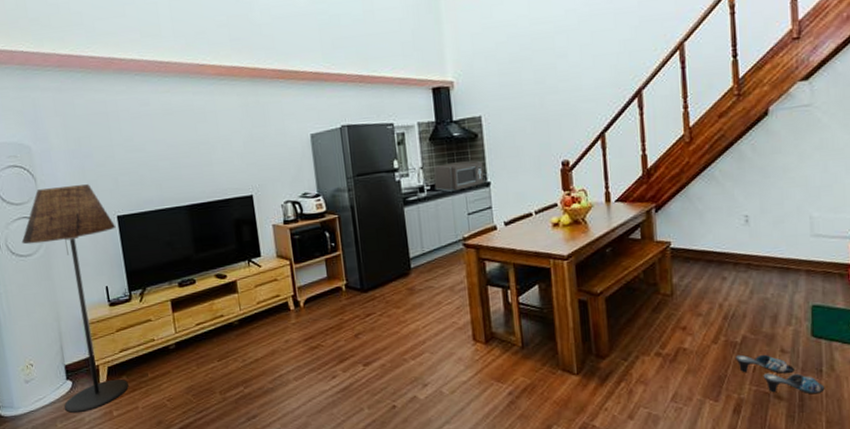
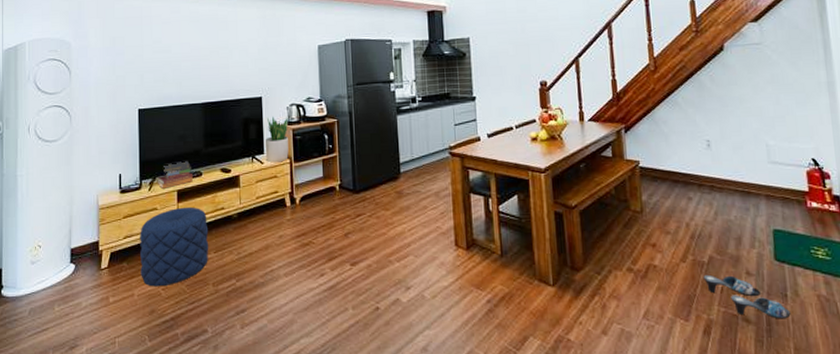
floor lamp: present [21,184,129,413] -> none [49,79,136,296]
pouf: none [136,316,213,399] -> present [140,206,209,287]
books: none [147,267,187,299] -> present [157,160,193,189]
planter: none [260,215,288,266] -> present [265,116,289,163]
microwave: present [433,160,484,193] -> none [425,76,470,104]

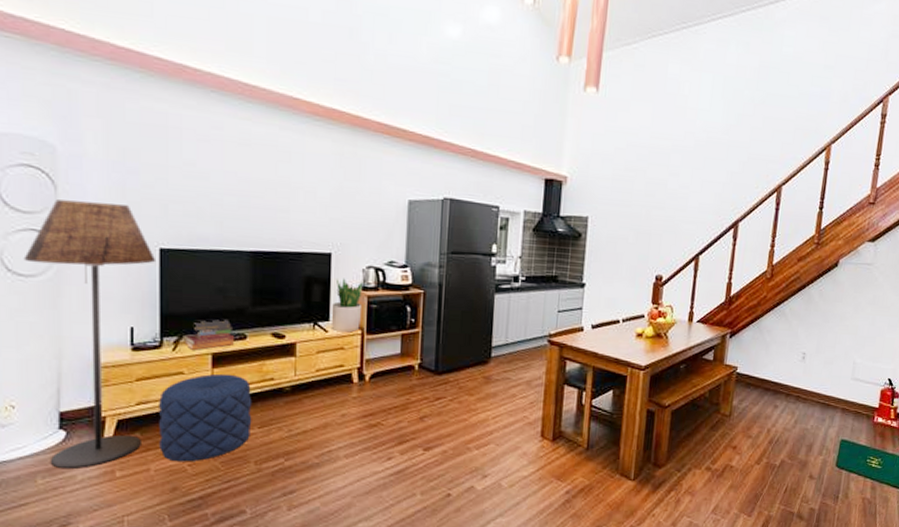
floor lamp: none [49,79,136,296] -> present [23,200,157,468]
slippers: present [703,274,791,319] -> none [772,476,838,517]

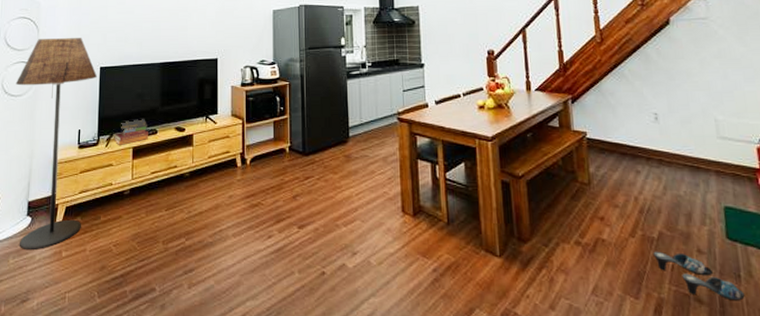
pouf: present [159,373,252,462] -> none [93,164,161,243]
planter: present [331,278,363,333] -> none [218,77,242,123]
slippers: none [772,476,838,517] -> present [653,251,745,301]

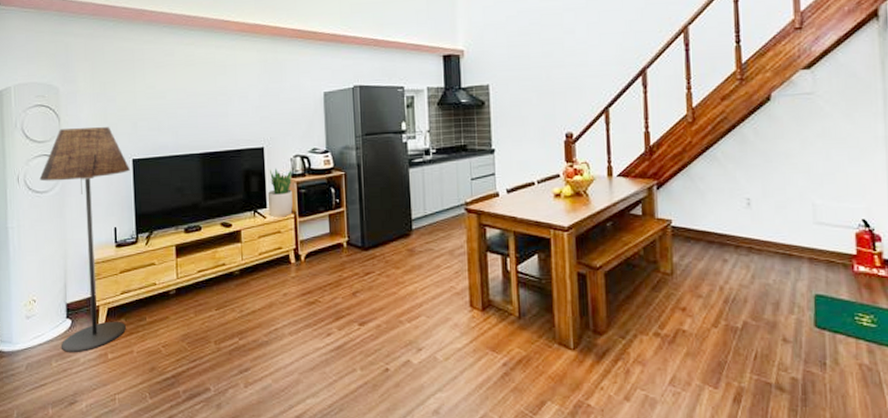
books: present [114,118,148,145] -> none [154,213,192,243]
planter: none [218,77,242,123] -> present [267,168,294,218]
slippers: present [653,251,745,301] -> none [736,341,829,388]

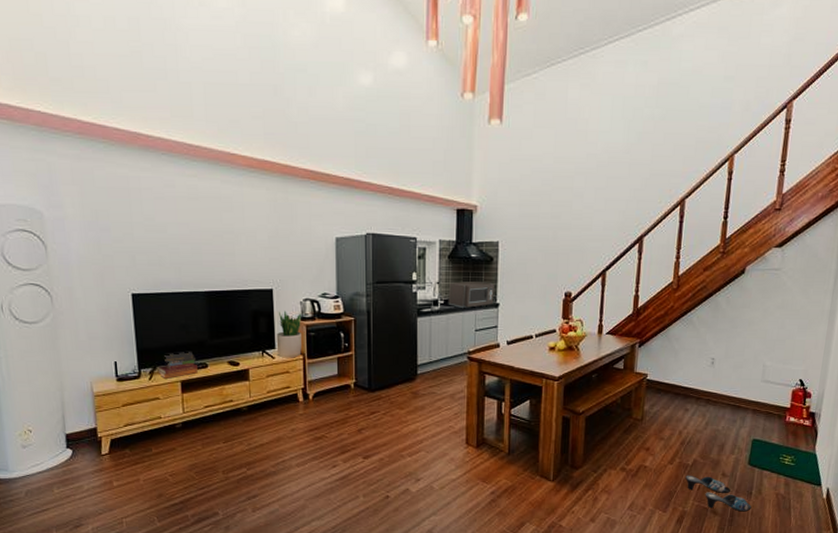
floor lamp: present [39,127,131,352] -> none [27,257,131,480]
books: none [154,213,192,243] -> present [157,351,198,379]
microwave: none [440,126,489,157] -> present [448,280,494,309]
slippers: none [736,341,829,388] -> present [685,475,752,512]

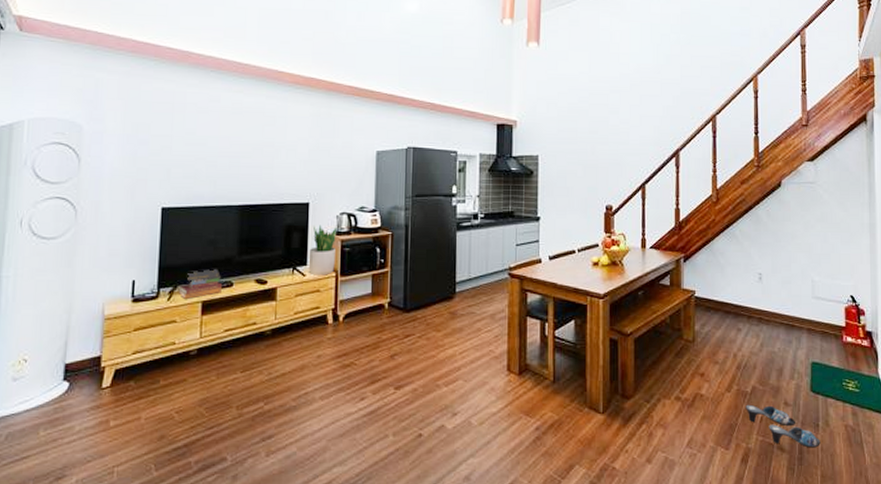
microwave: present [448,280,494,309] -> none [488,194,535,223]

